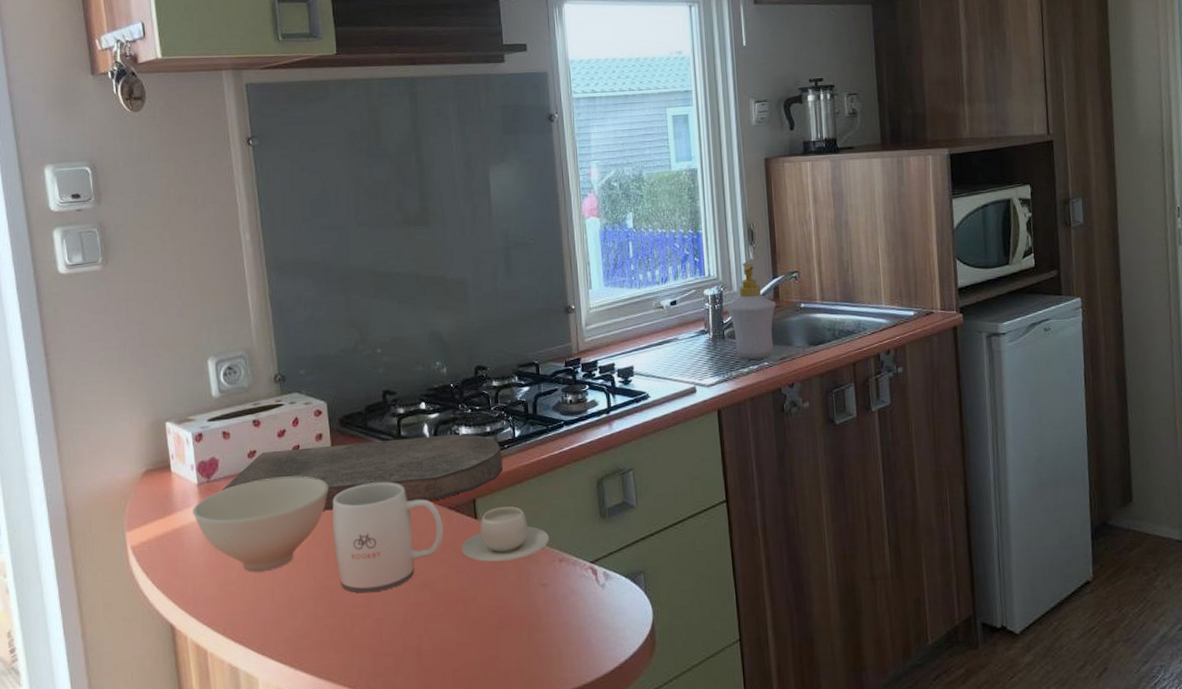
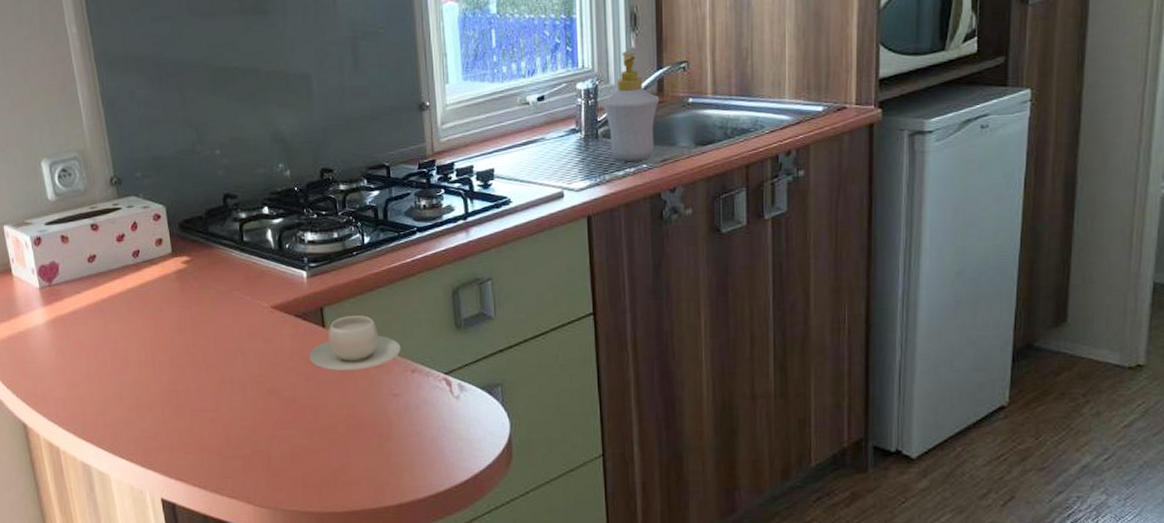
bowl: present [192,476,328,571] -> none [36,281,171,374]
cutting board: present [221,434,503,510] -> none [63,240,351,315]
mug: present [332,482,444,593] -> none [175,288,290,398]

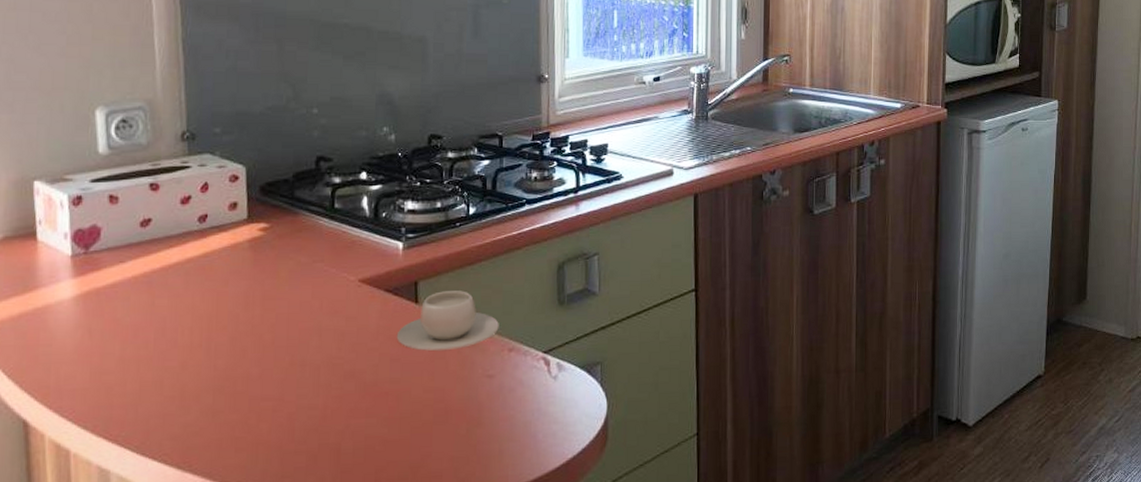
soap bottle: present [601,51,659,163] -> none [712,42,764,145]

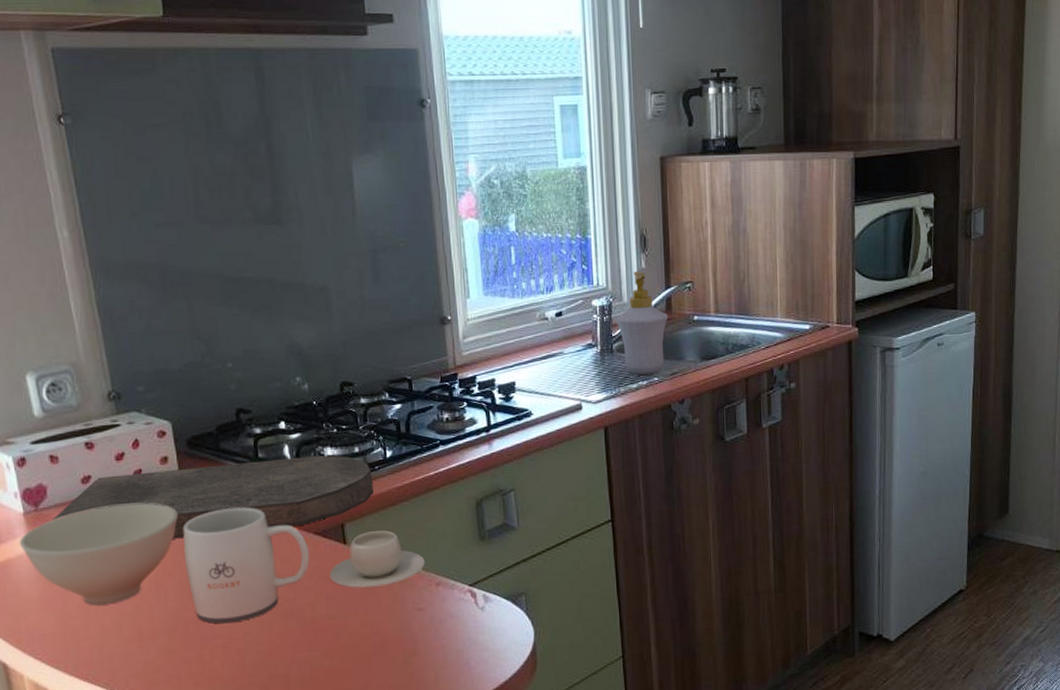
bowl: none [61,250,240,359] -> present [19,502,178,605]
cutting board: none [102,209,453,289] -> present [52,455,374,538]
mug: none [241,259,377,385] -> present [183,507,310,624]
soap bottle: none [712,42,764,145] -> present [615,271,668,376]

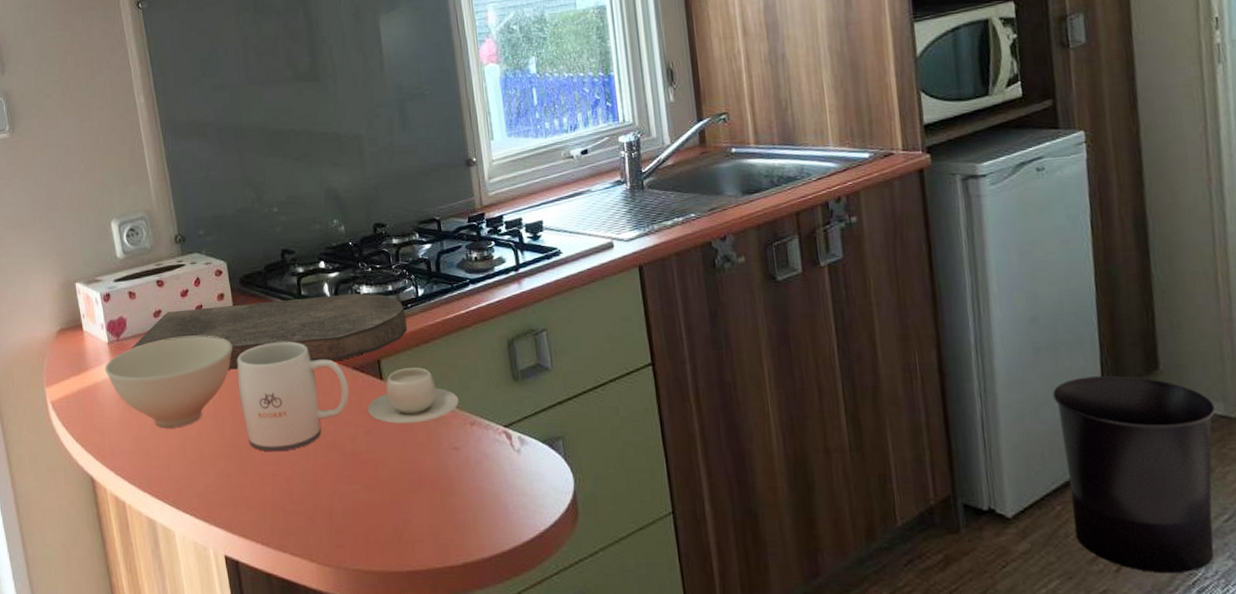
soap bottle: present [615,271,668,376] -> none [644,105,702,212]
waste bin: none [933,519,1044,677] -> present [1053,375,1216,574]

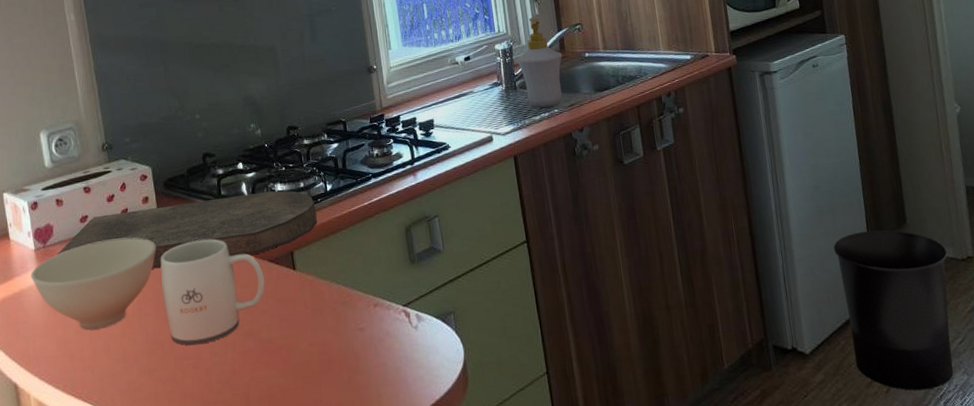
teacup: present [367,367,459,424] -> none [281,256,364,310]
soap bottle: none [644,105,702,212] -> present [516,17,563,109]

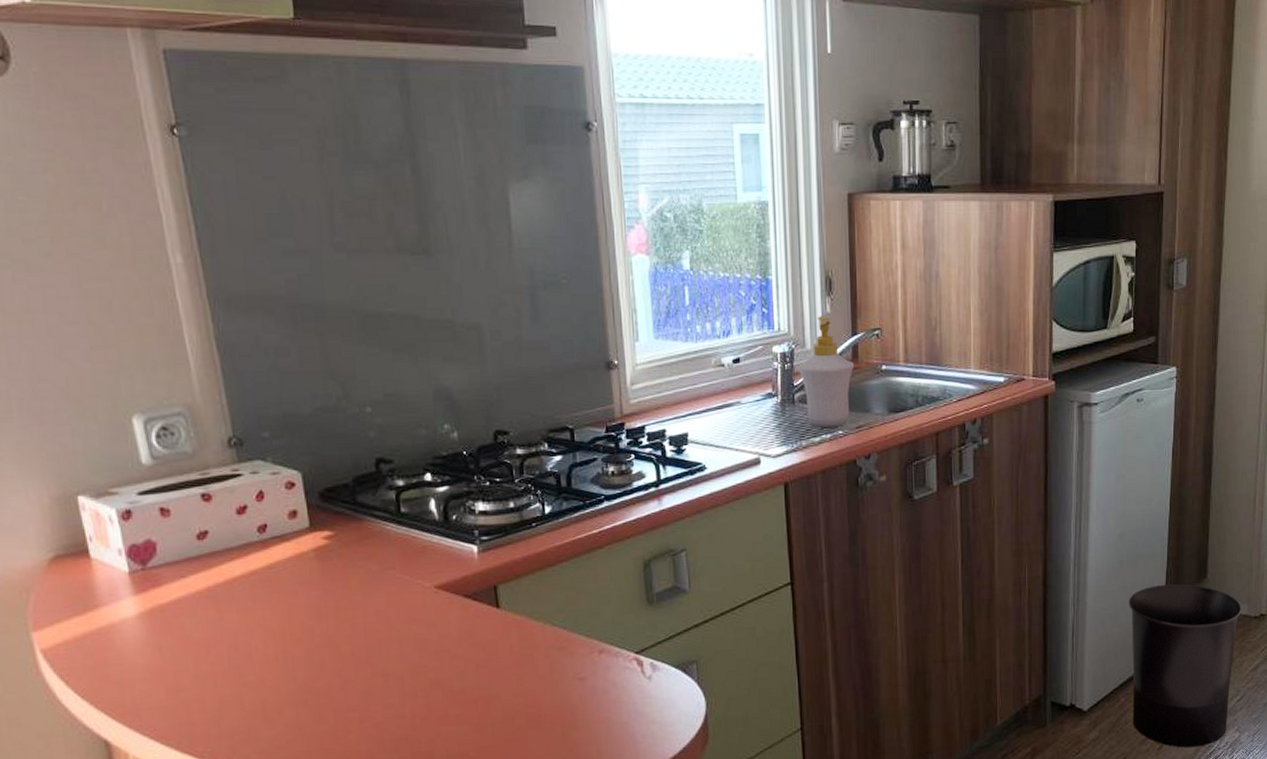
bowl: present [30,237,156,330] -> none [123,561,308,675]
cutting board: present [56,190,317,268] -> none [162,511,530,601]
mug: present [160,239,265,346] -> none [314,567,458,696]

